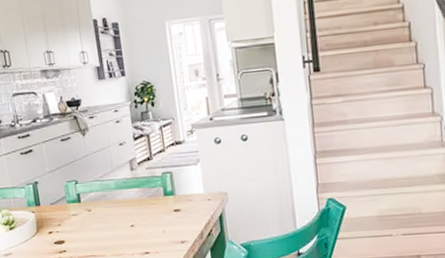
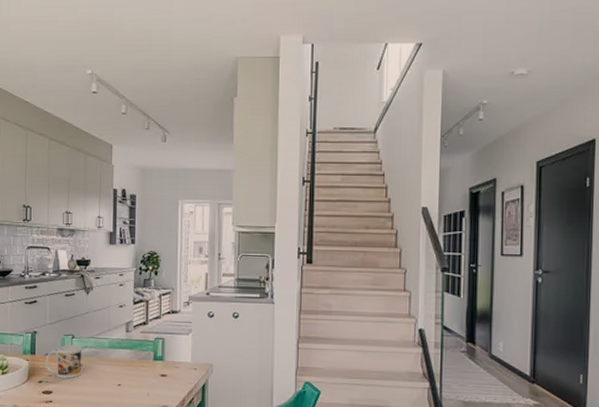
mug: none [52,190,92,227] -> present [46,344,82,379]

